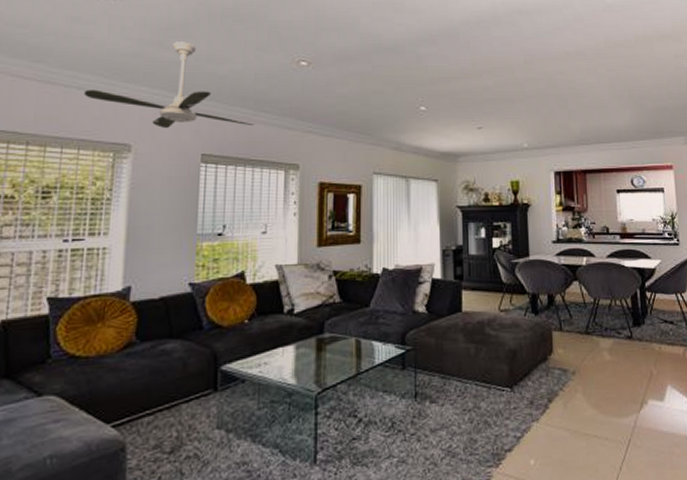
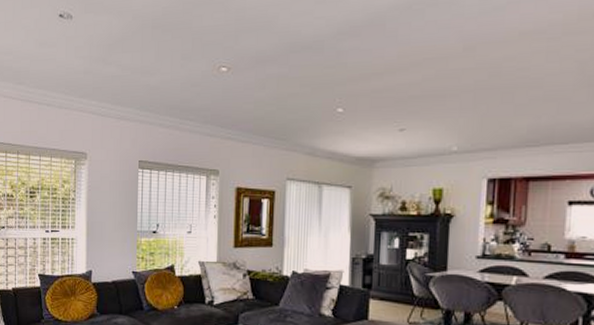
ceiling fan: present [84,41,254,128] -> none [52,56,180,137]

